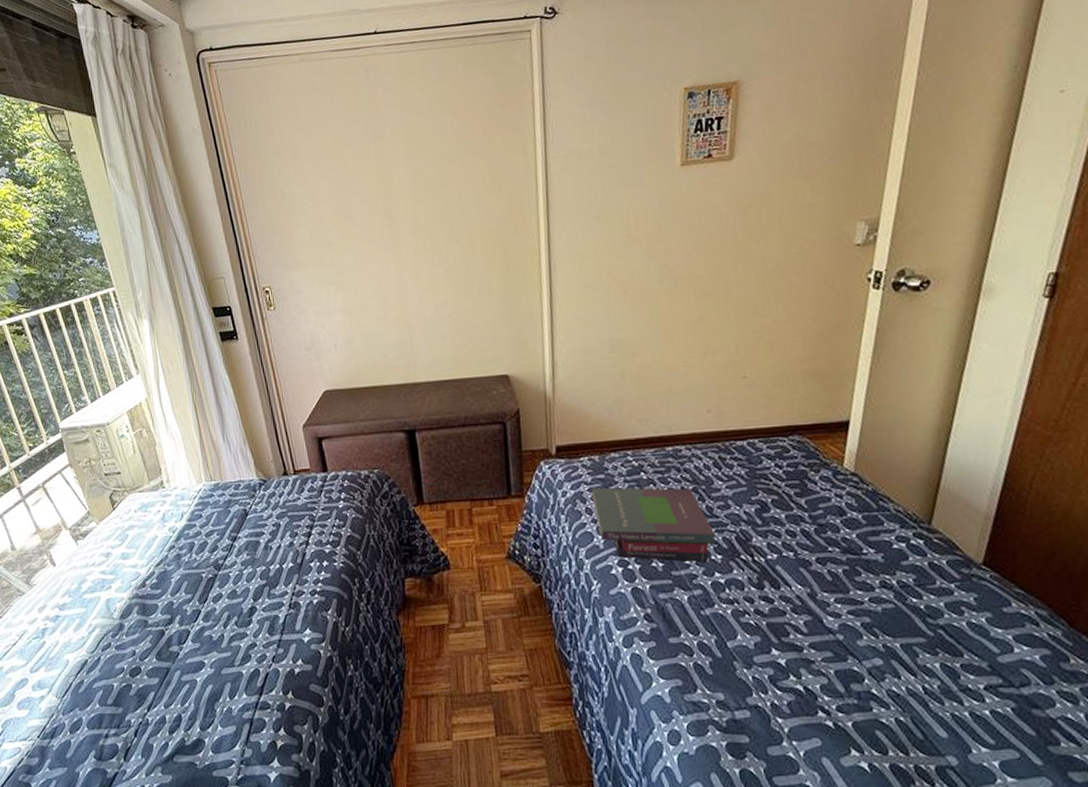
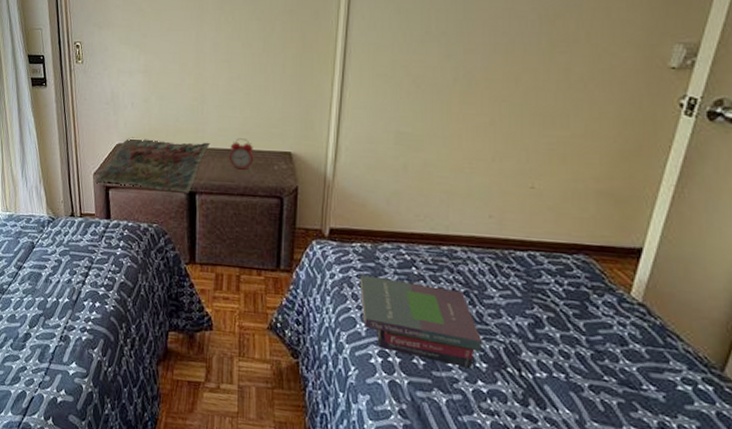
cushion: none [306,376,424,437] -> present [95,137,210,194]
alarm clock: none [444,367,471,400] -> present [229,138,254,170]

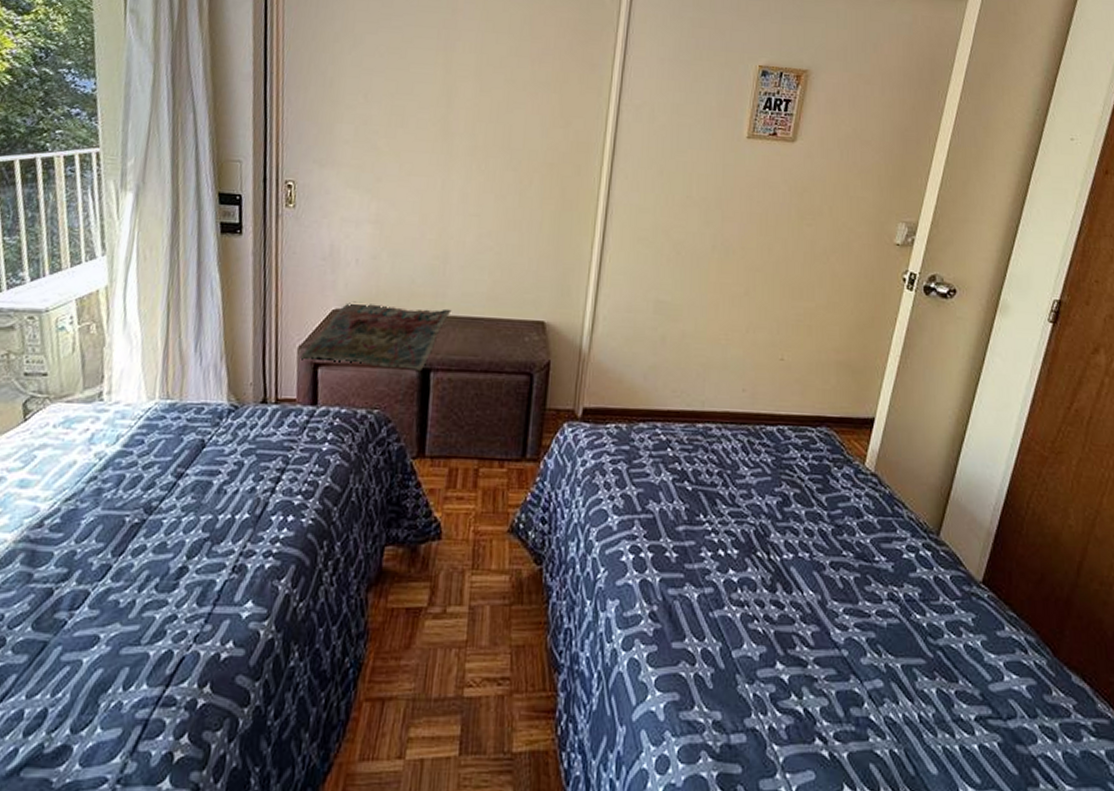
alarm clock: present [229,138,254,170] -> none [472,304,502,342]
books: present [359,274,484,368] -> none [612,460,735,556]

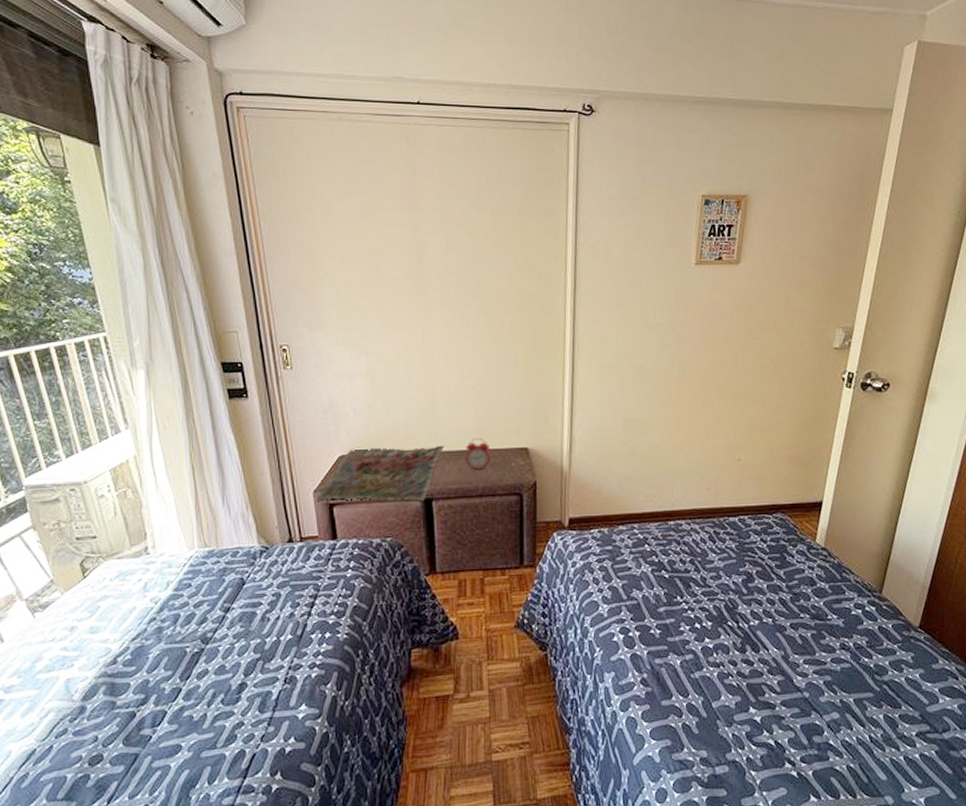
alarm clock: none [472,304,502,342] -> present [465,438,491,470]

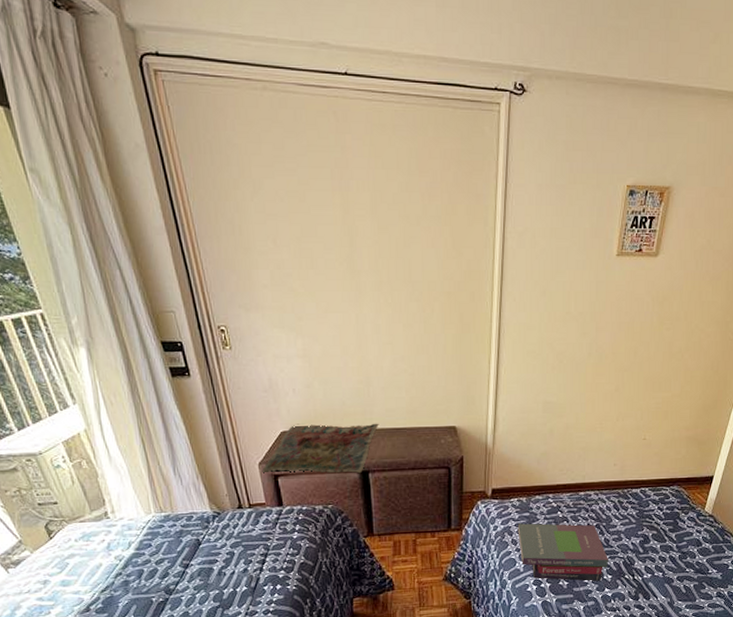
alarm clock: present [465,438,491,470] -> none [398,417,422,446]
books: none [599,558,708,629] -> present [517,523,609,581]

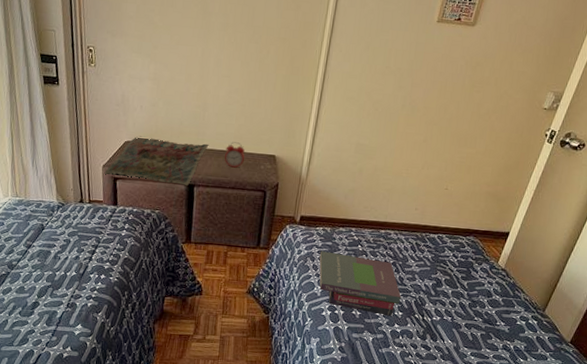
alarm clock: none [398,417,422,446] -> present [224,142,245,168]

